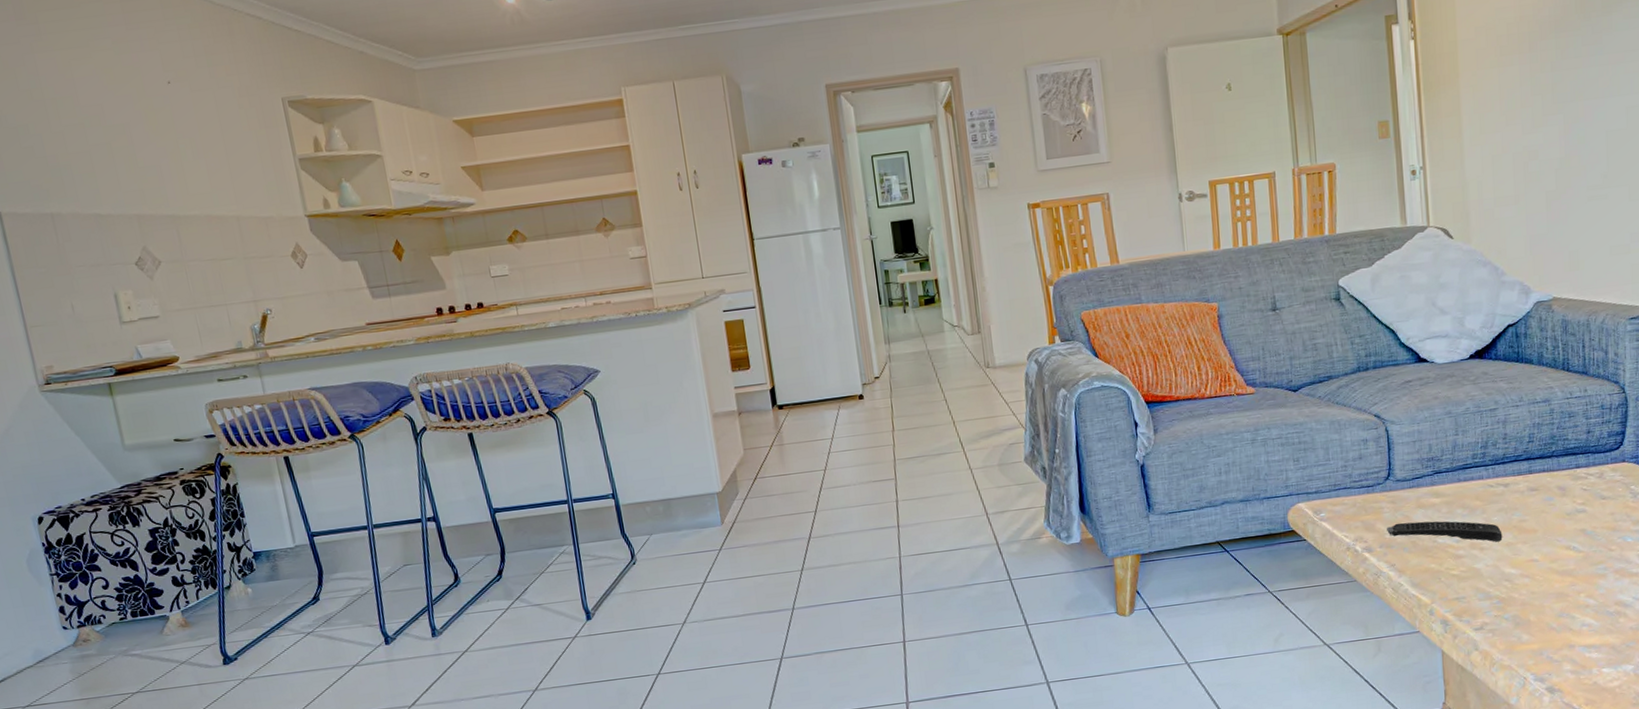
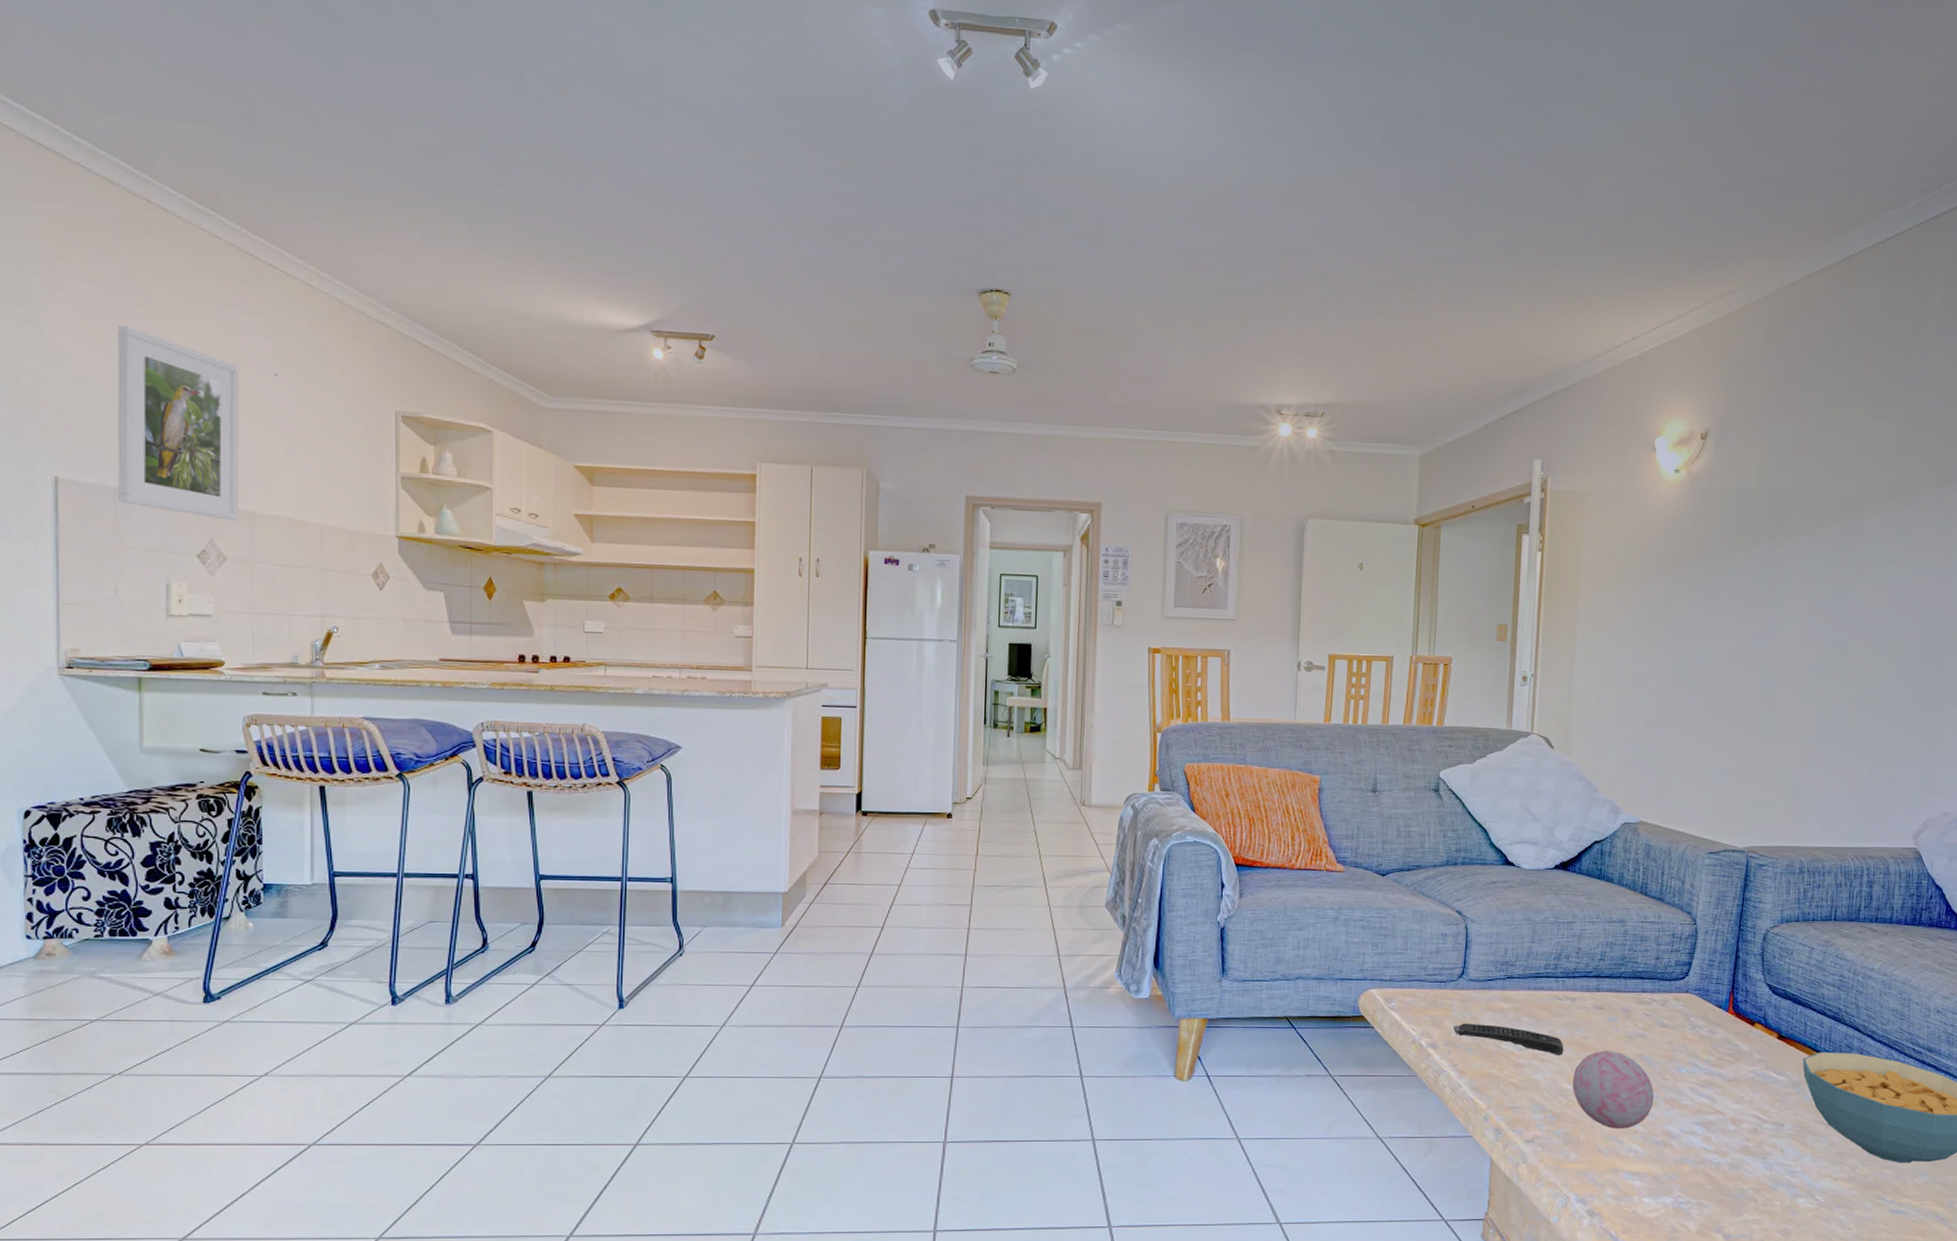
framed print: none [22,61,164,227] -> present [117,326,240,520]
decorative ball: none [1515,530,1602,606] -> present [1572,1051,1654,1129]

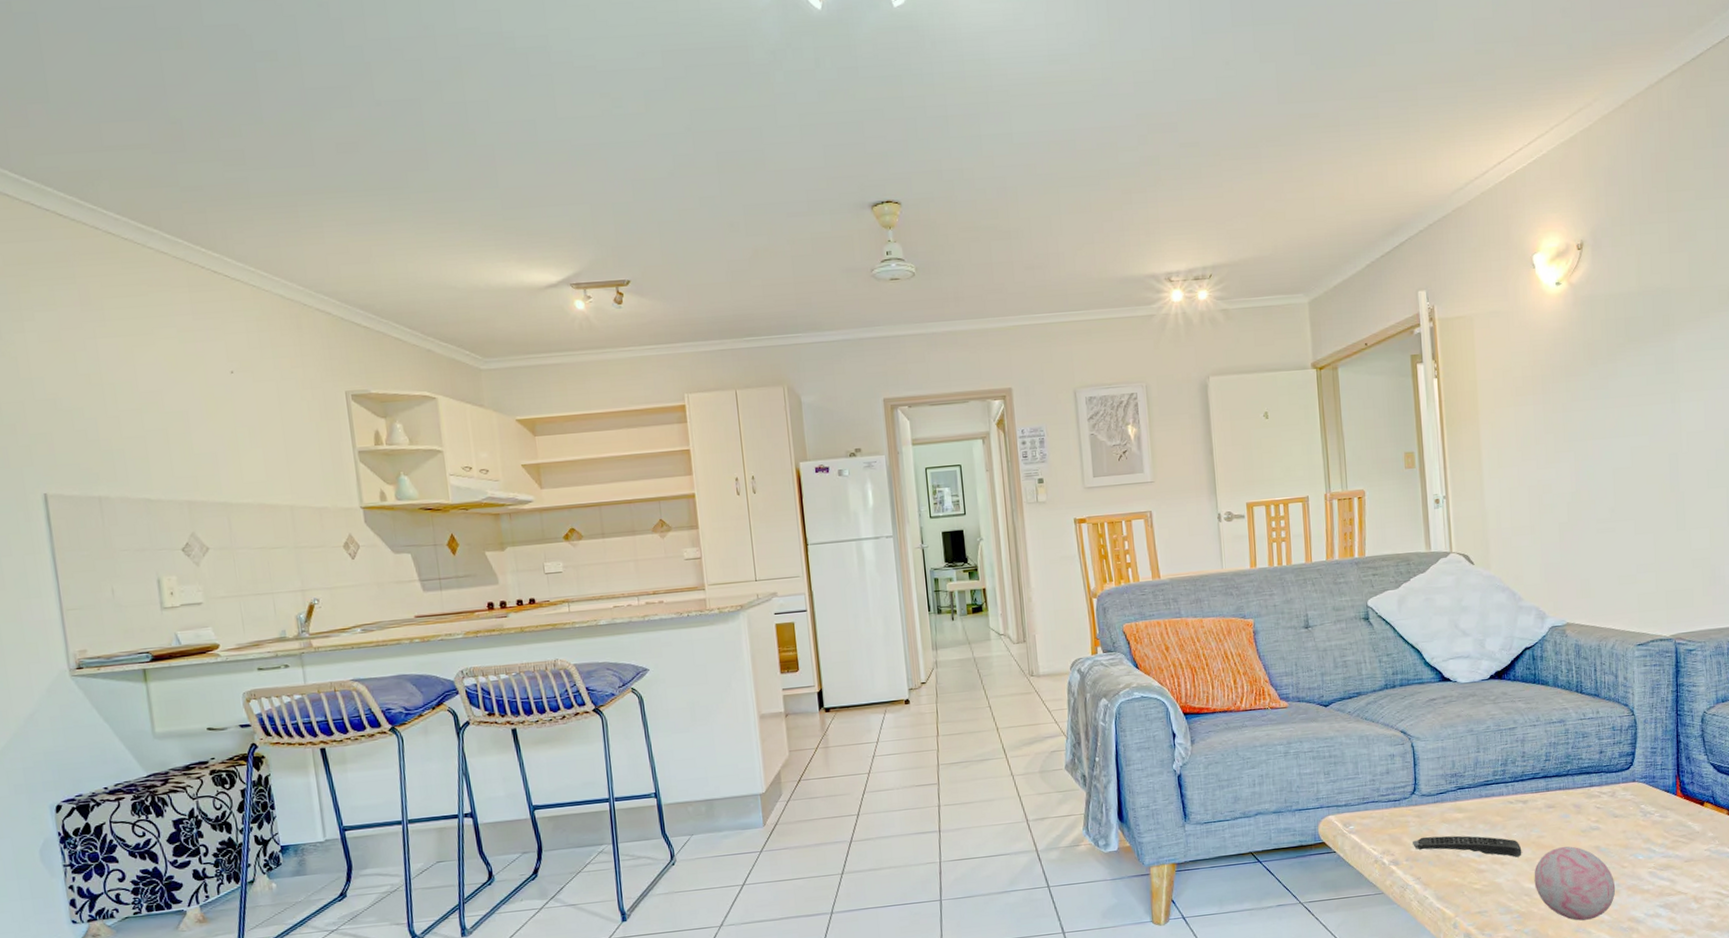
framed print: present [117,326,240,520] -> none [83,346,215,513]

